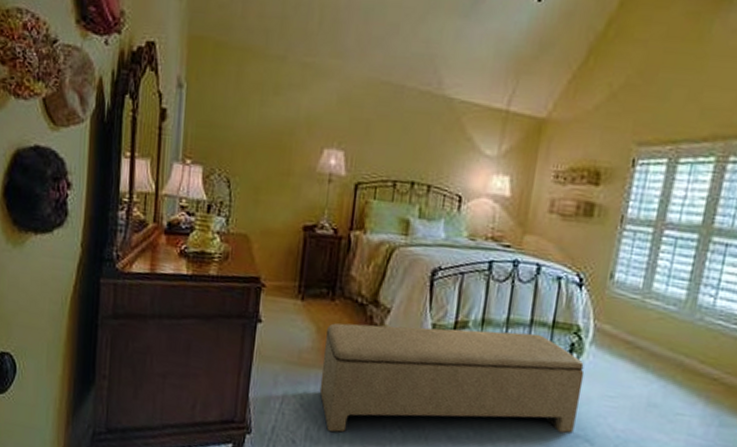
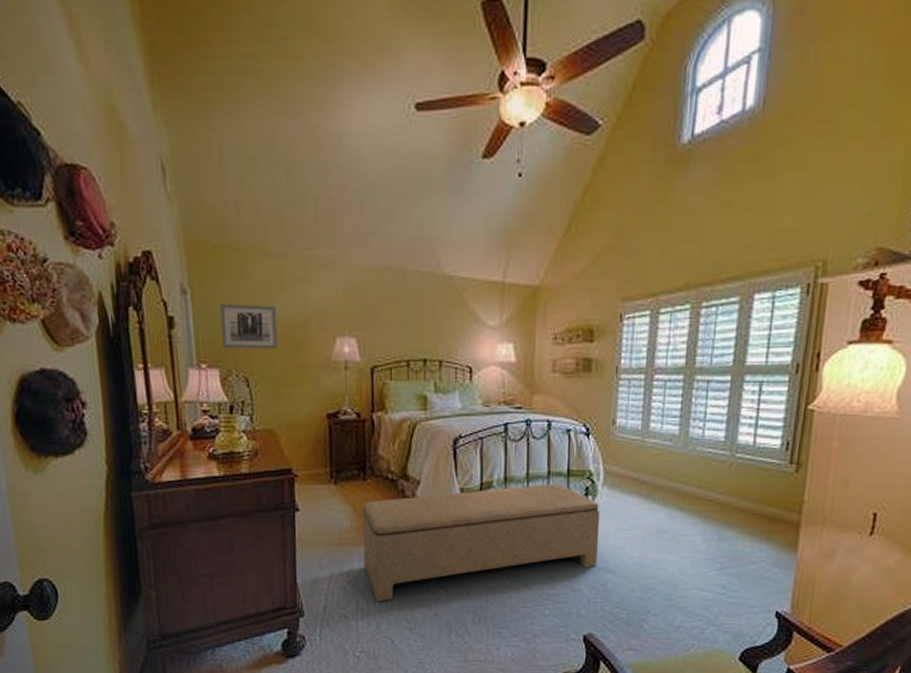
wall art: none [209,102,268,153] -> present [219,304,278,349]

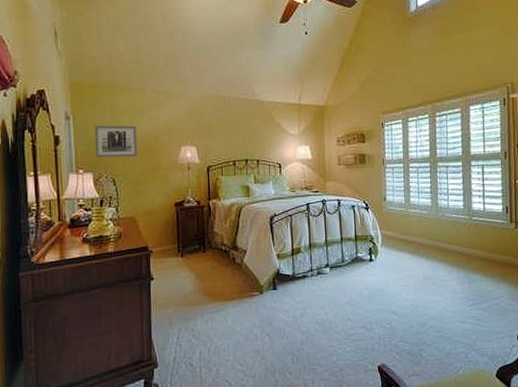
bench: present [362,483,600,602] -> none [203,246,383,351]

